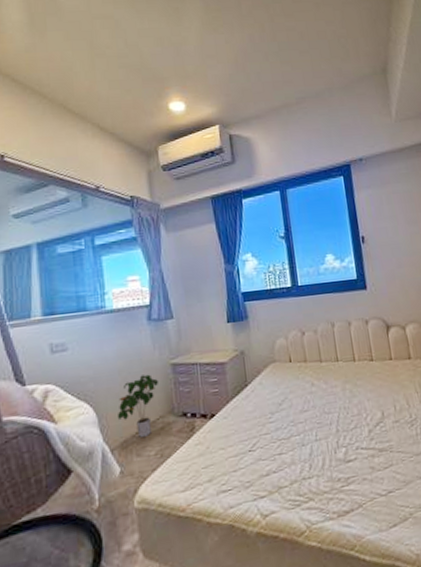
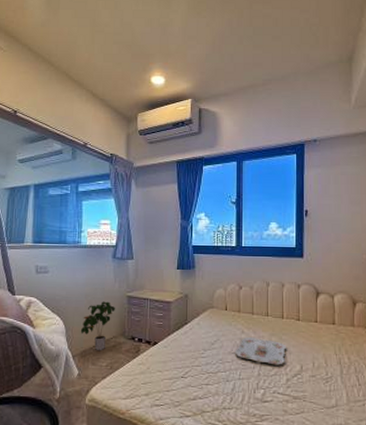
serving tray: none [307,387,364,417] -> present [236,337,286,365]

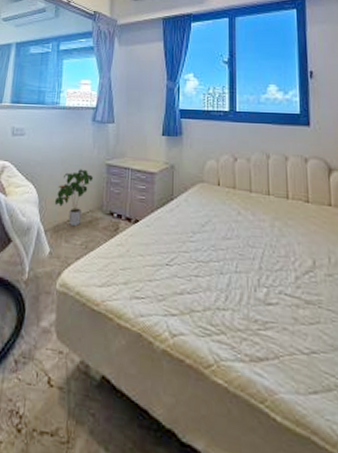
serving tray: present [236,337,286,365] -> none [231,220,293,258]

